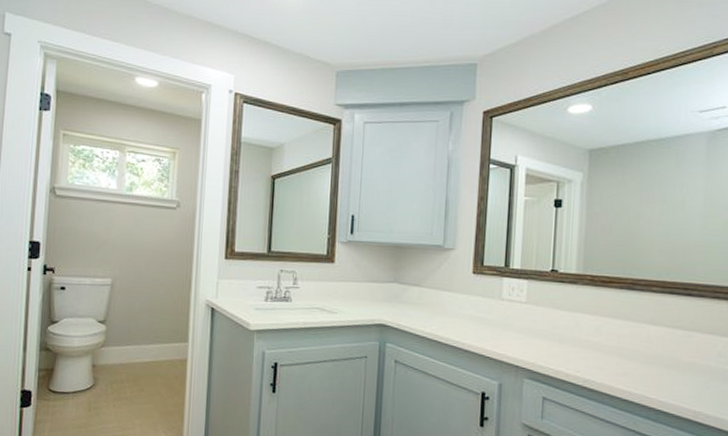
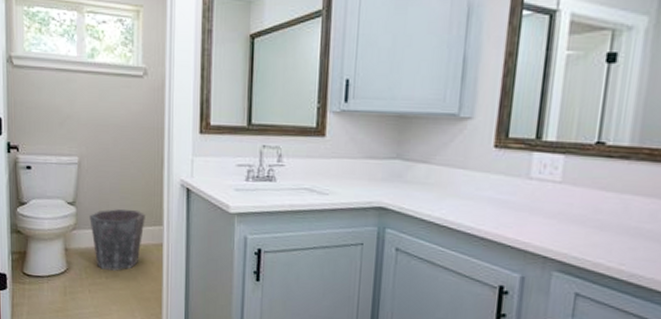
waste bin: none [118,327,172,386] -> present [89,209,145,271]

